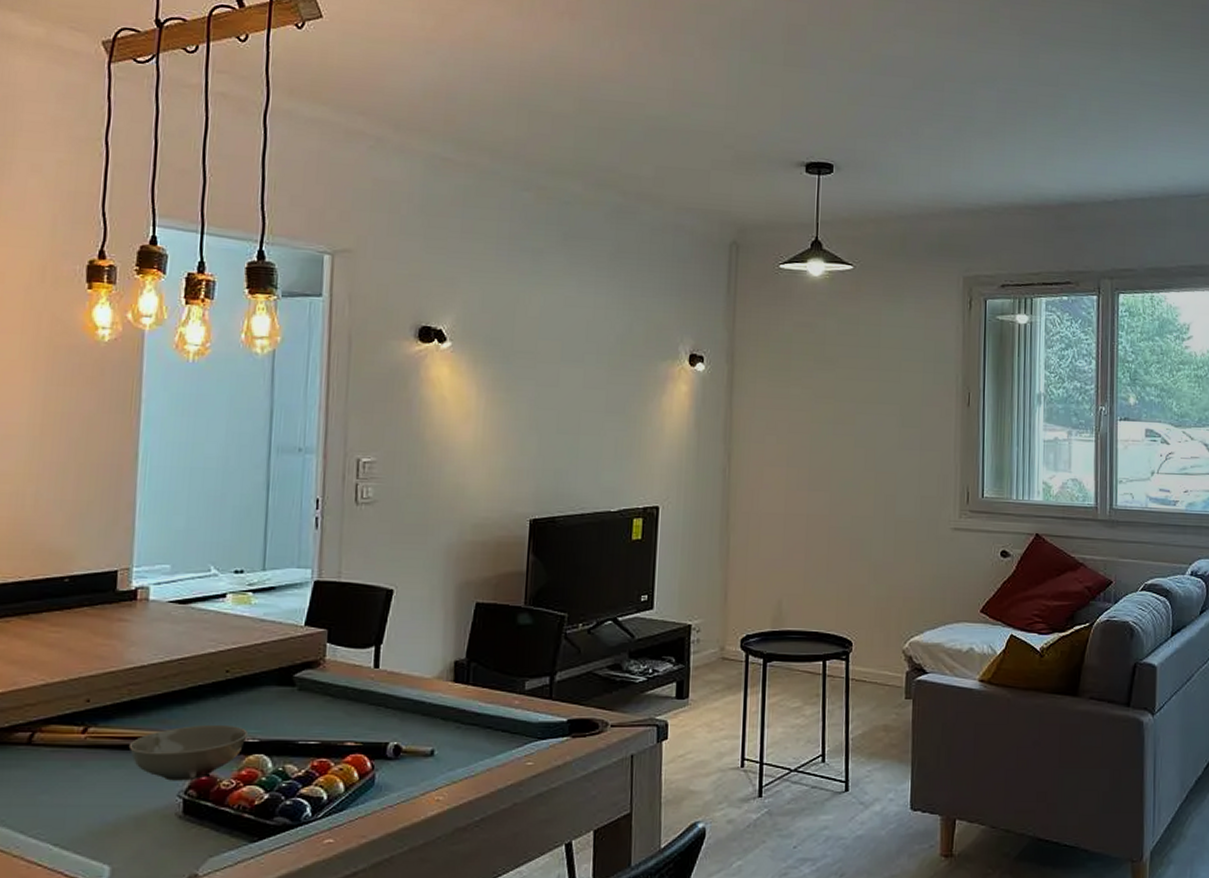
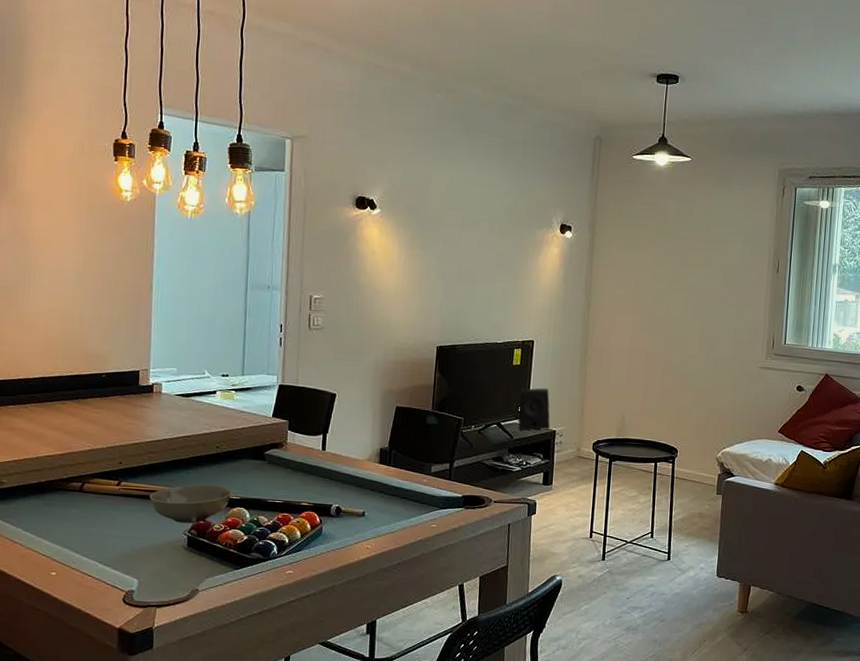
speaker: none [640,569,683,627] -> present [518,388,550,430]

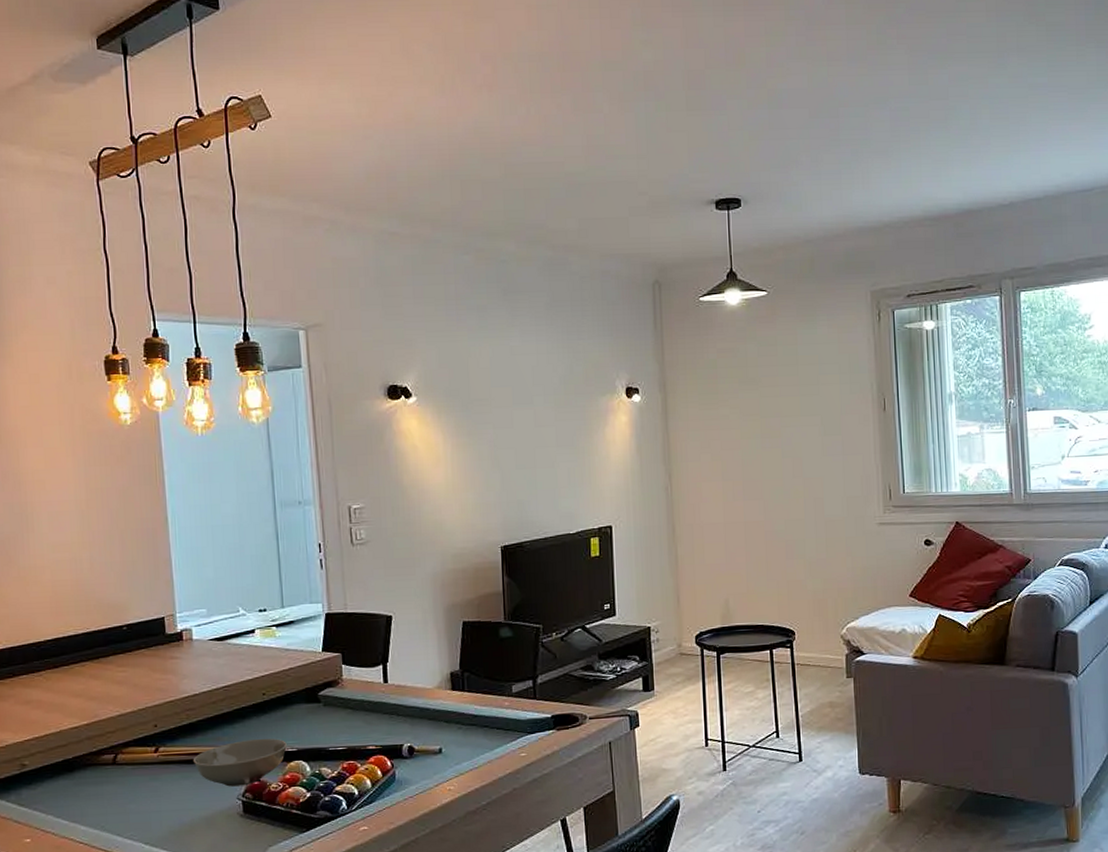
speaker: present [518,388,550,430] -> none [603,579,643,632]

